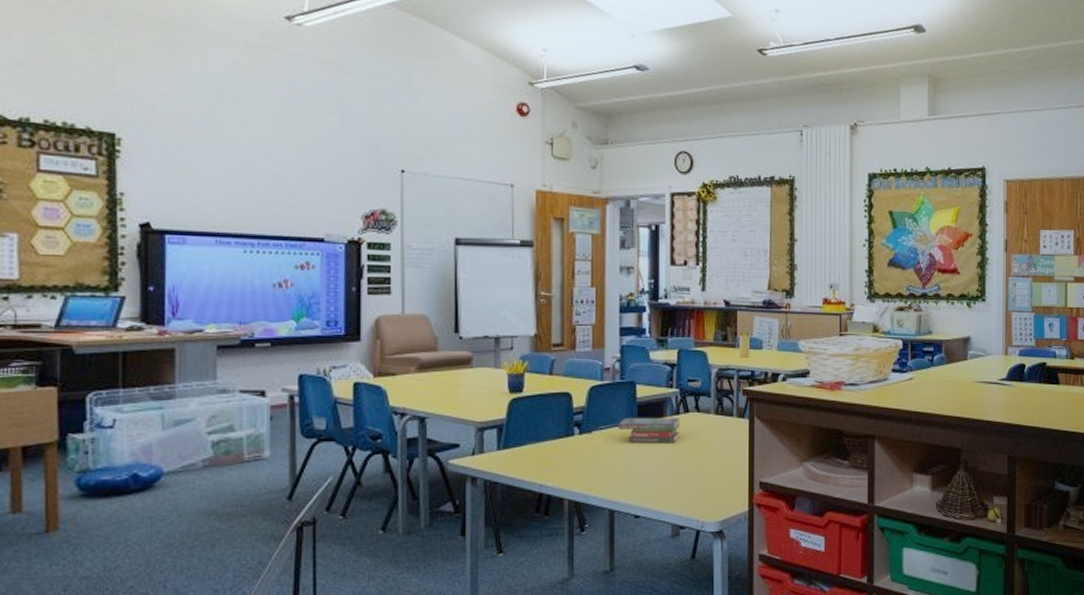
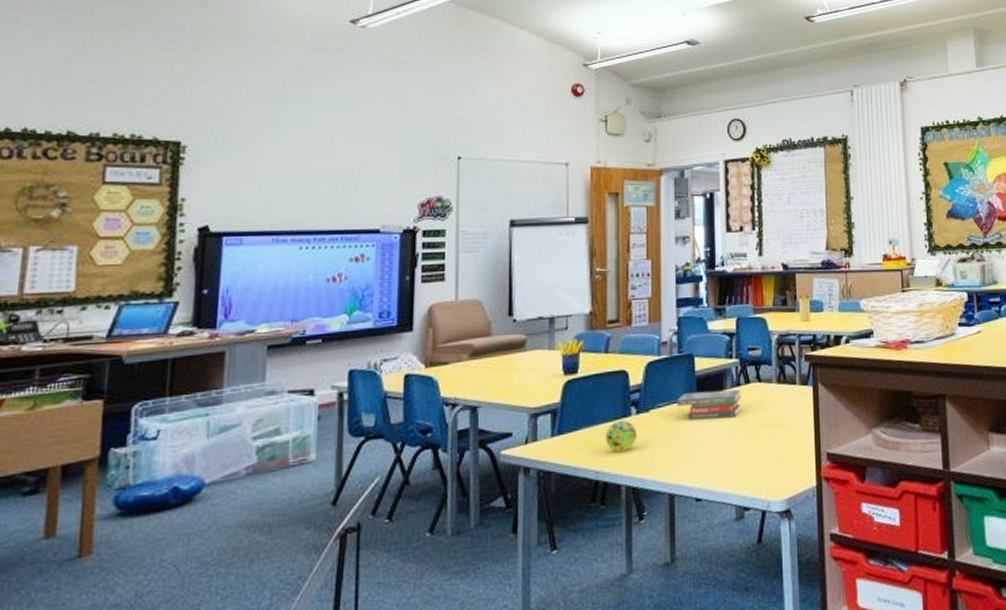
toy ball: none [549,440,579,469] -> present [605,421,637,452]

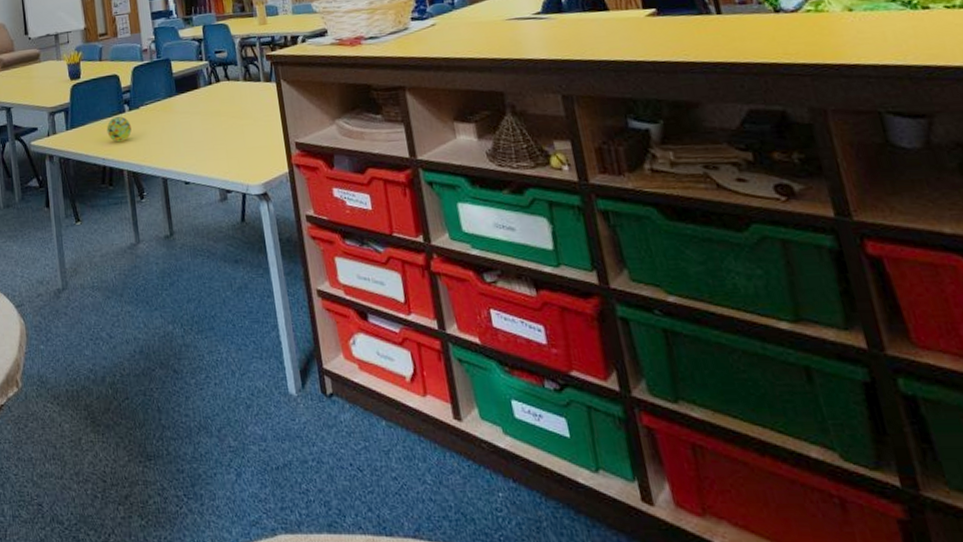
books: present [677,390,742,421] -> none [160,88,215,116]

